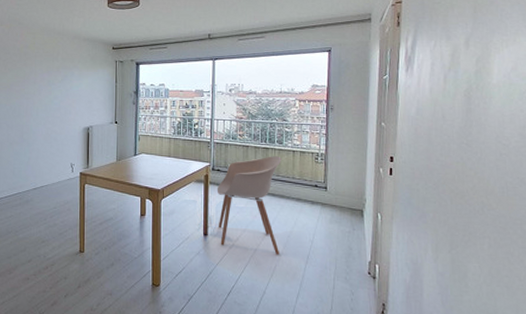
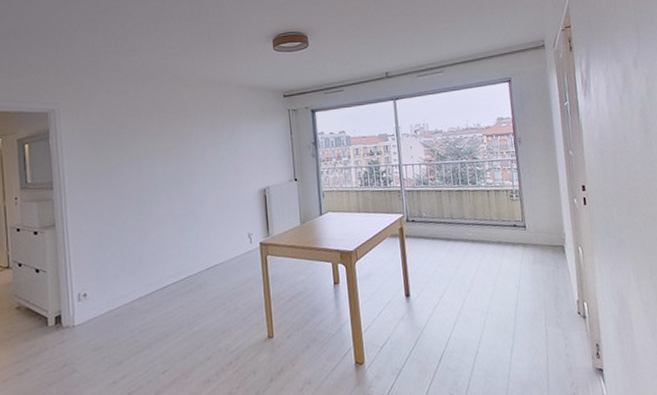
chair: present [216,156,282,255] -> none [413,198,488,308]

